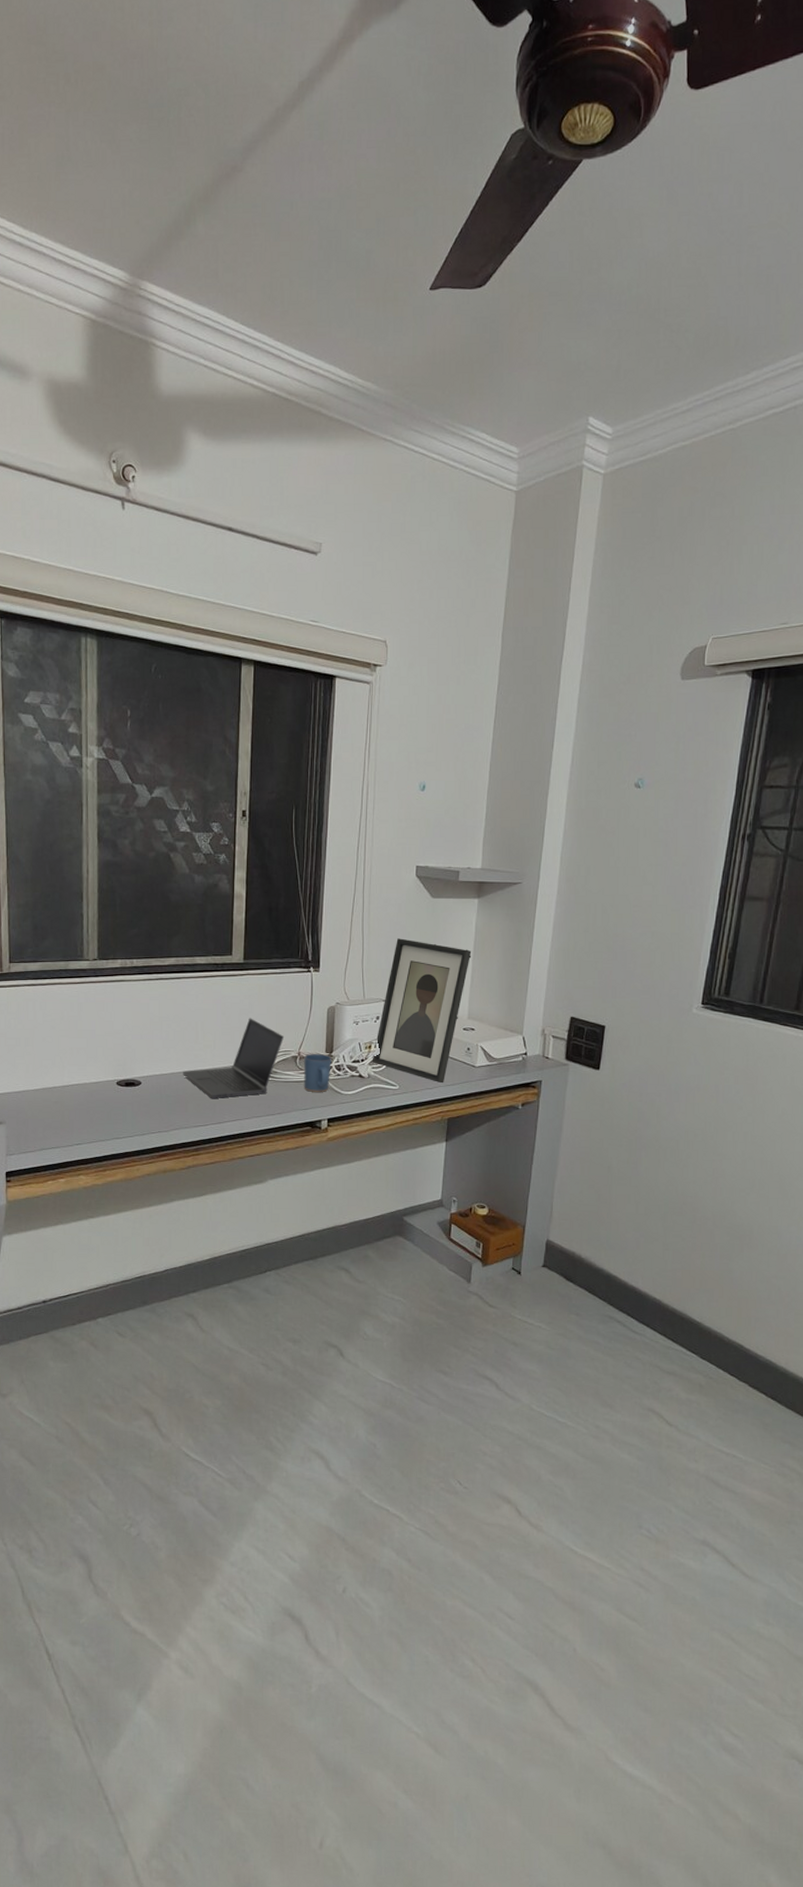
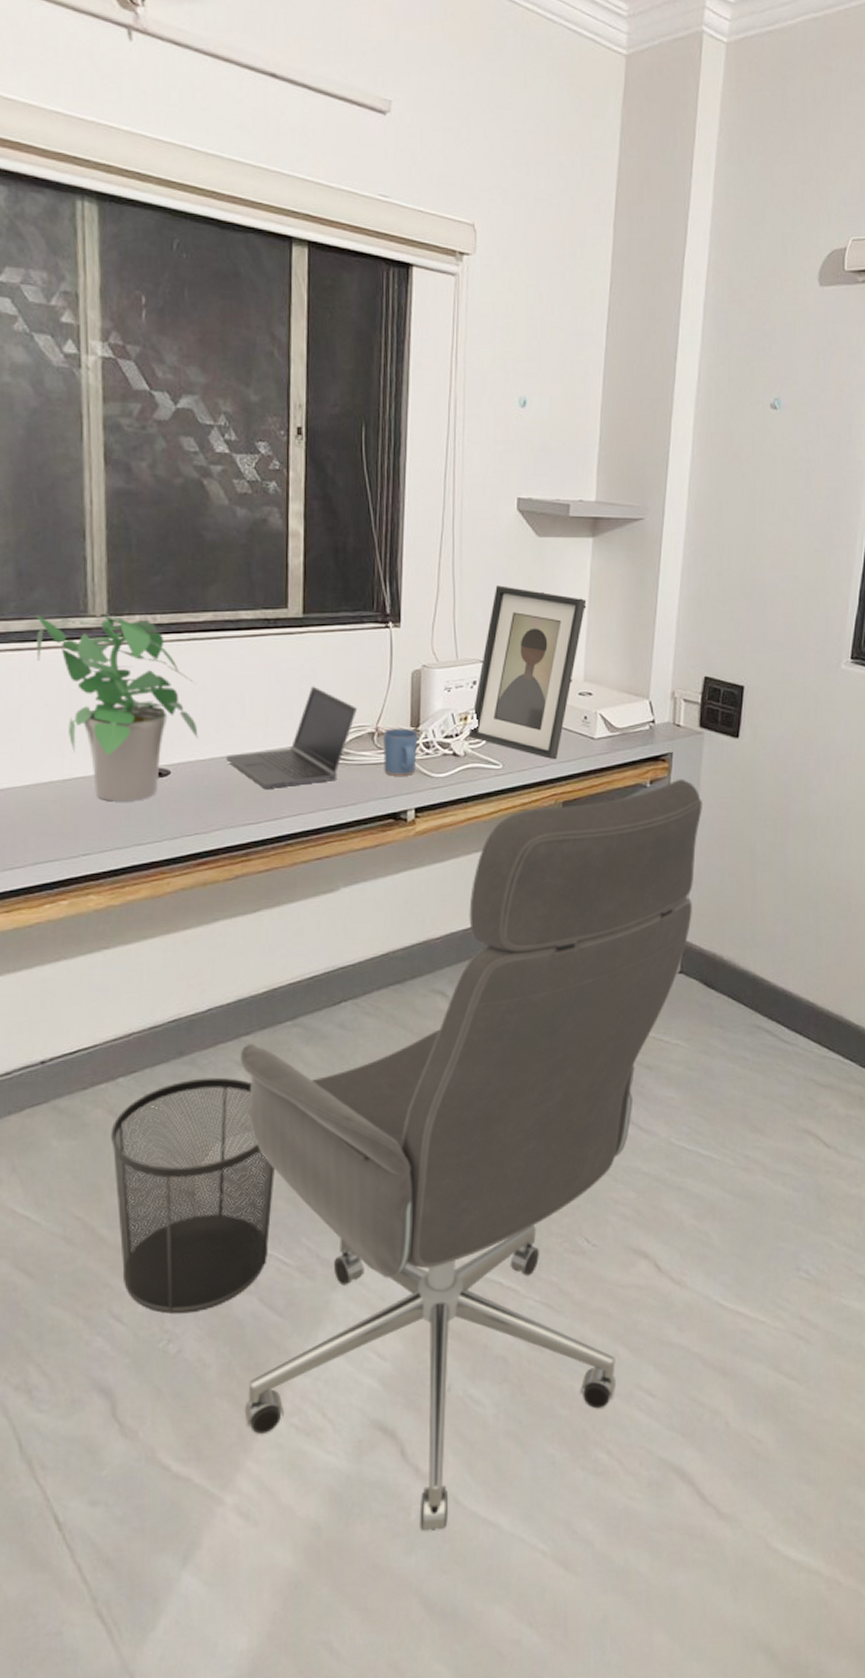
potted plant: none [46,958,163,1104] -> present [36,614,199,802]
waste bin: none [92,1323,212,1506] -> present [111,1077,275,1314]
office chair: none [186,1103,566,1703] -> present [240,778,702,1531]

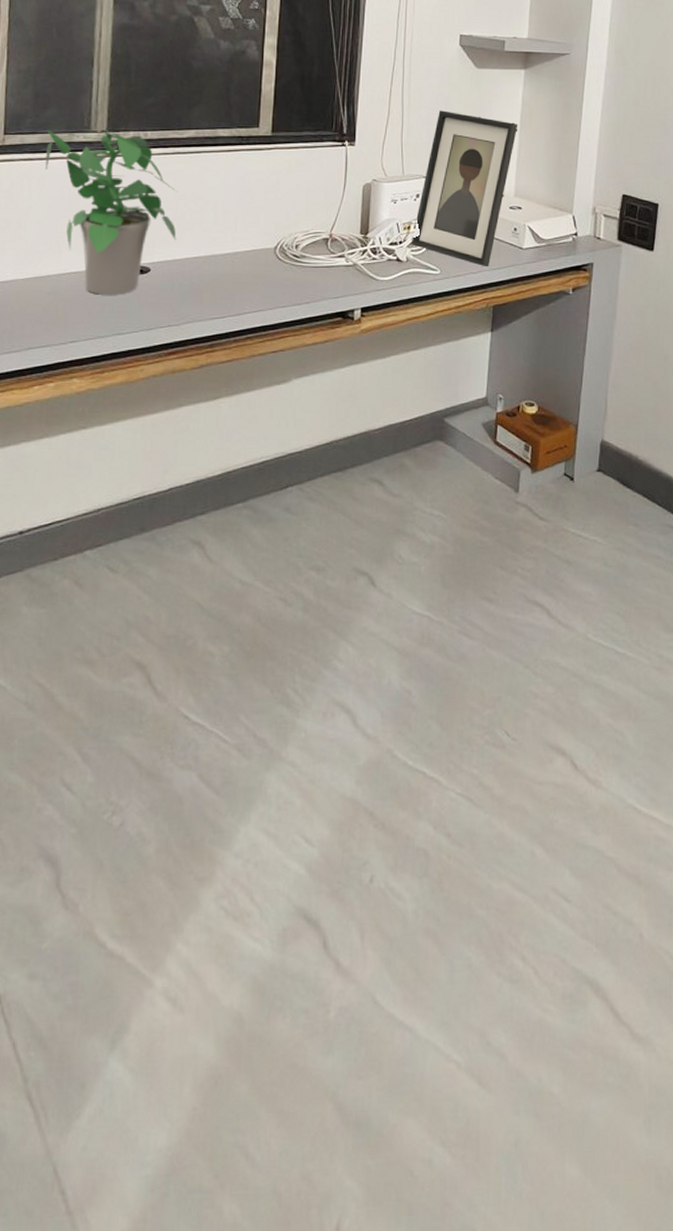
waste bin: present [111,1077,275,1314] -> none [75,554,219,786]
laptop computer: present [226,686,358,789] -> none [199,196,315,286]
office chair: present [240,778,702,1531] -> none [178,287,620,1031]
mug: present [383,728,418,776] -> none [335,235,367,278]

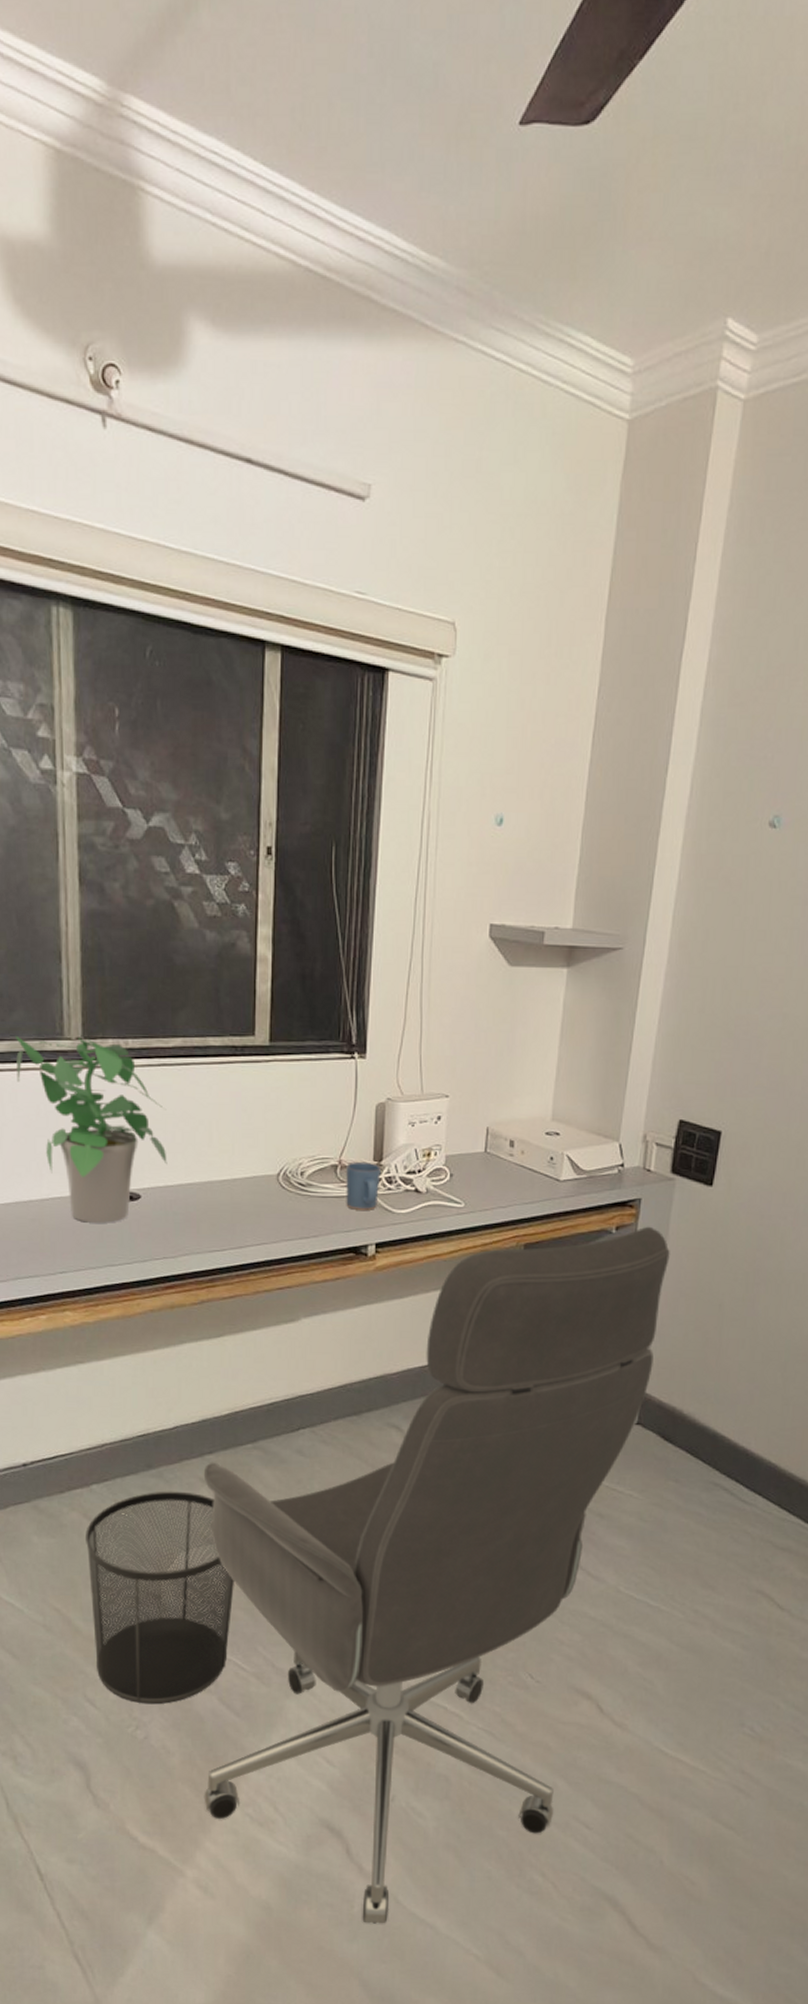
waste bin: none [75,554,219,786] -> present [86,1491,234,1705]
office chair: none [178,287,620,1031] -> present [203,1226,670,1924]
mug: none [335,235,367,278] -> present [346,1161,381,1210]
picture frame: present [411,110,518,267] -> none [431,1017,558,1201]

